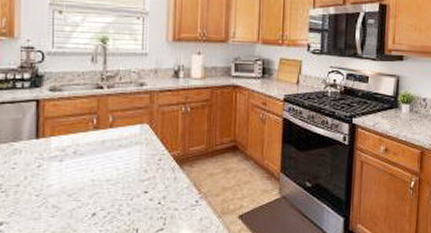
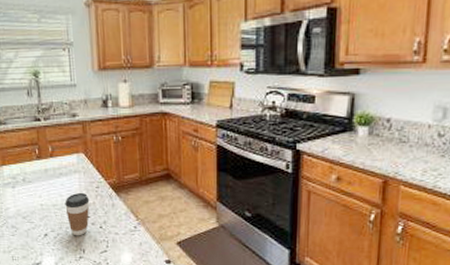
coffee cup: none [121,165,150,214] -> present [65,192,90,236]

